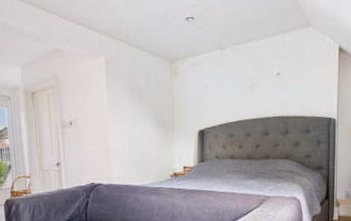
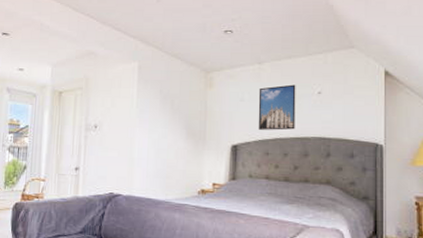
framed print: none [221,67,256,114] -> present [258,84,296,130]

